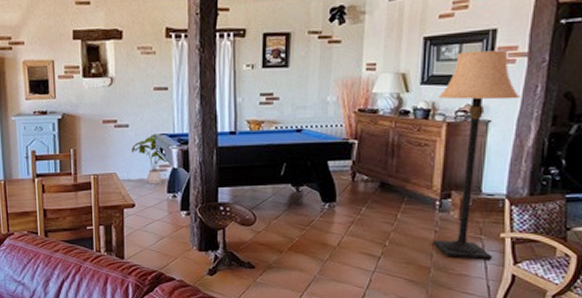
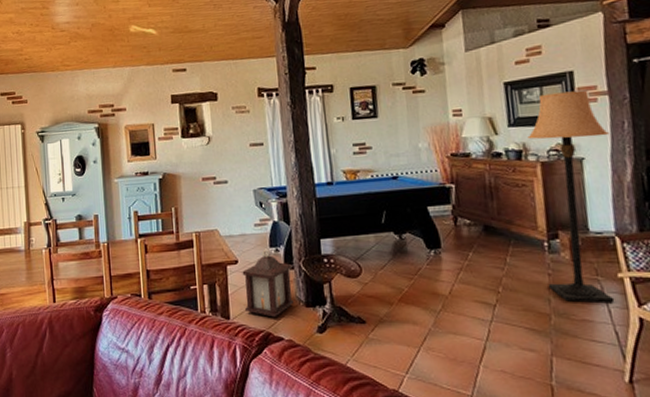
house plant: present [132,134,169,184] -> none [232,188,269,239]
lantern: none [138,194,189,259] -> present [242,248,295,318]

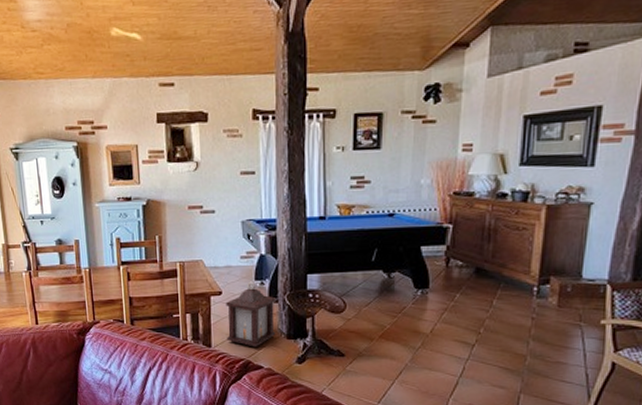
lamp: present [527,90,615,303] -> none [529,128,626,348]

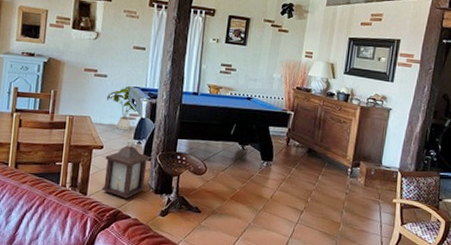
house plant: none [218,219,256,271] -> present [107,86,138,131]

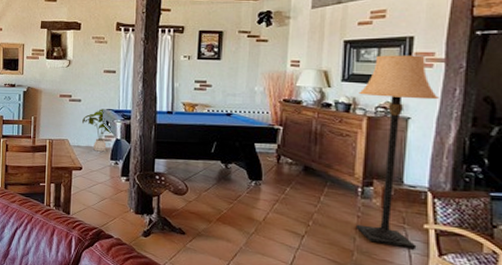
lantern: present [102,139,150,199] -> none [84,160,128,219]
lamp: none [343,53,413,221] -> present [355,55,439,250]

